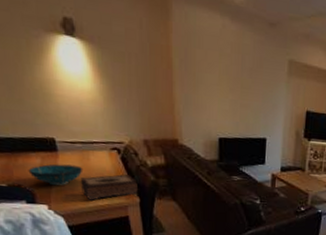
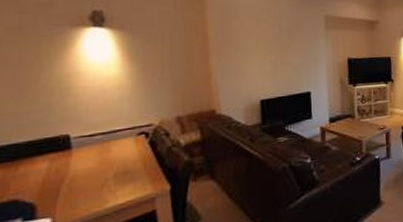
decorative bowl: present [28,164,83,185] -> none [30,161,102,191]
tissue box: present [80,174,138,200] -> none [96,160,168,201]

